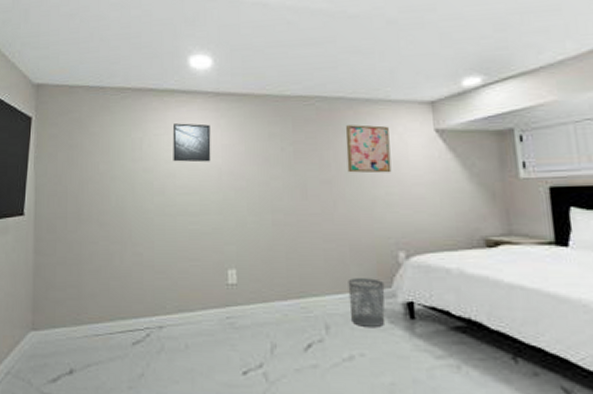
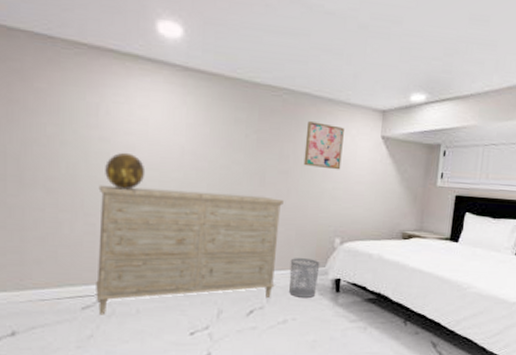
dresser: none [144,210,333,351] -> present [96,185,284,315]
decorative sphere: none [150,180,186,217] -> present [105,152,146,190]
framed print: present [172,123,211,163] -> none [133,93,176,139]

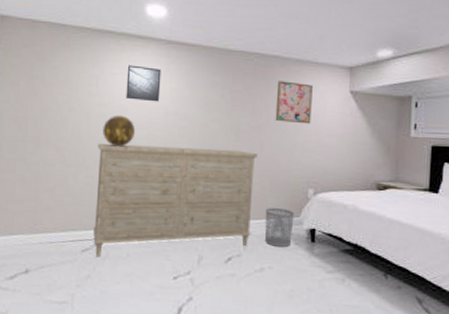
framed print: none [133,93,176,139] -> present [126,65,161,102]

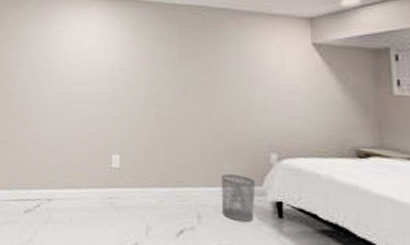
dresser: present [93,143,258,258] -> none [36,99,209,220]
decorative sphere: present [103,115,136,147] -> none [49,70,81,103]
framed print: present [126,65,161,102] -> none [72,22,107,58]
wall art: present [275,81,313,124] -> none [227,34,269,80]

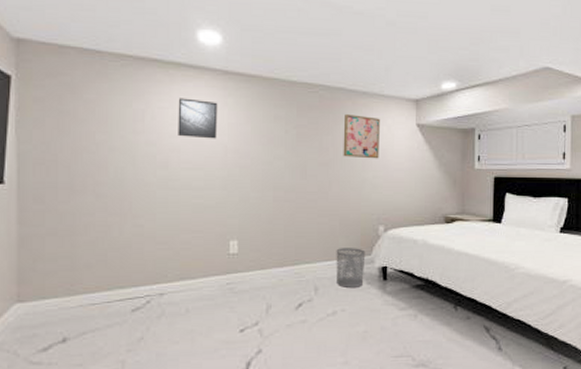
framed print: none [72,22,107,58] -> present [178,98,218,139]
wall art: none [227,34,269,80] -> present [343,114,380,159]

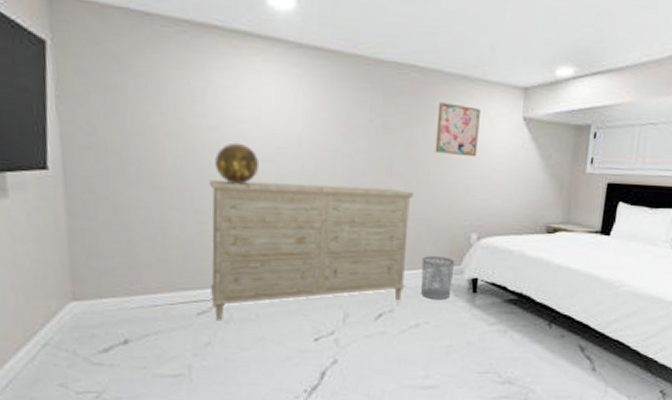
dresser: none [145,187,326,316] -> present [209,180,413,321]
decorative sphere: none [152,154,191,190] -> present [215,142,260,184]
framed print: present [178,98,218,139] -> none [244,75,291,127]

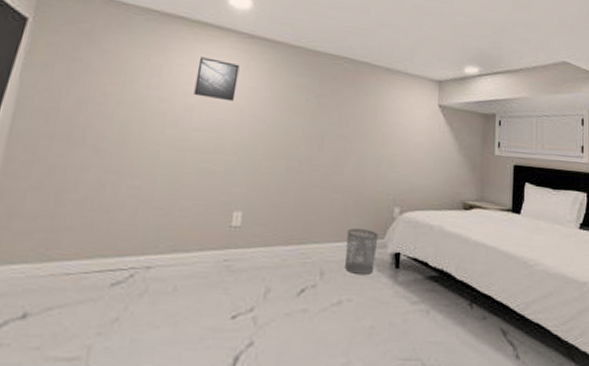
dresser: present [209,180,413,321] -> none [129,146,342,293]
decorative sphere: present [215,142,260,184] -> none [159,113,202,151]
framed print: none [244,75,291,127] -> present [193,57,240,102]
wall art: present [435,102,481,157] -> none [362,89,402,137]

